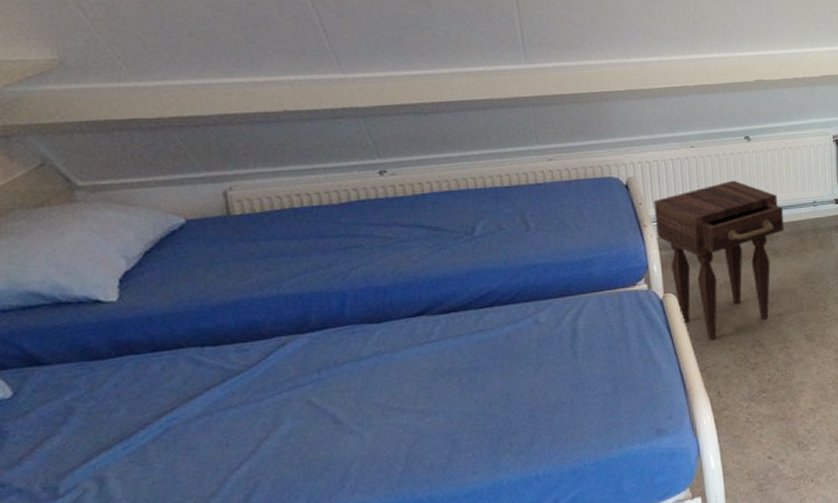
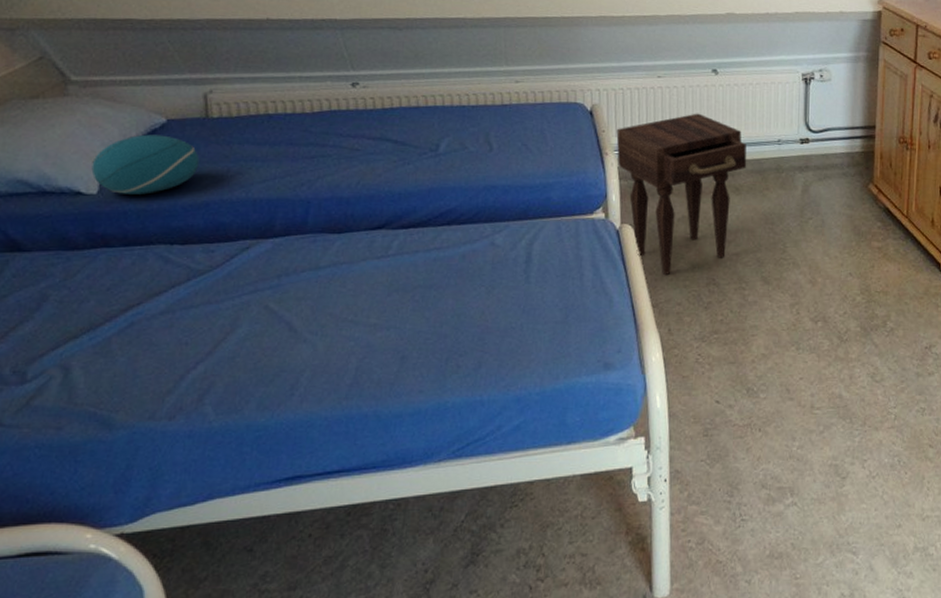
cushion: none [109,236,224,299] -> present [91,134,200,195]

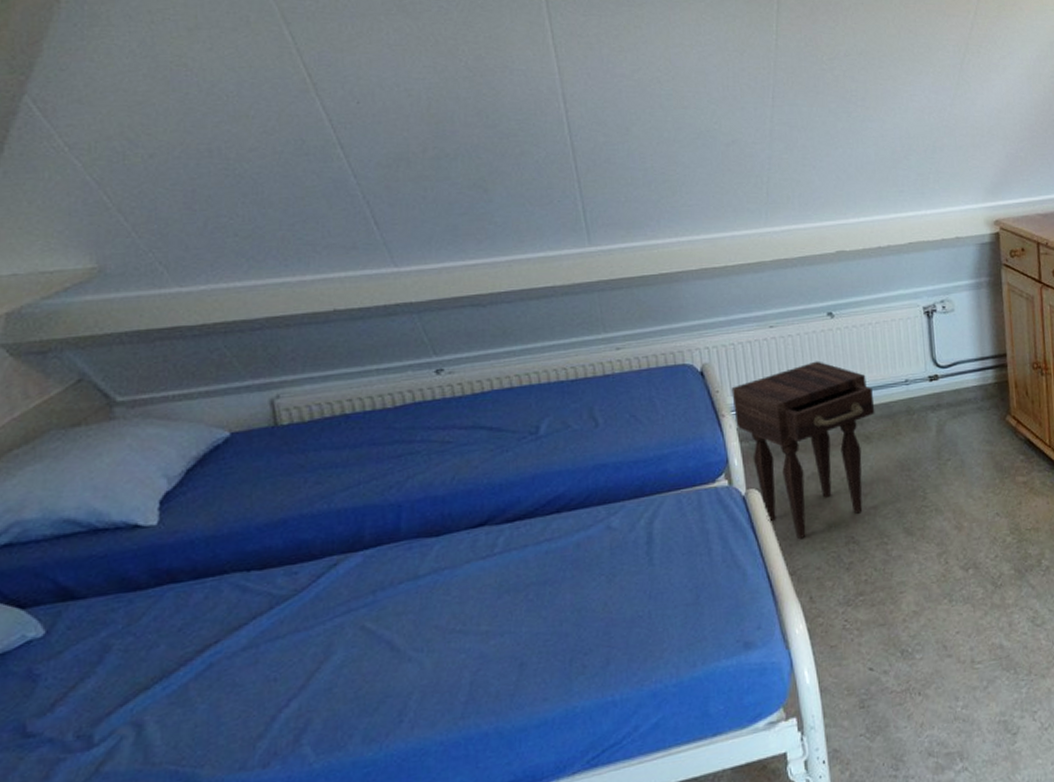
cushion: present [91,134,200,195] -> none [149,450,272,522]

